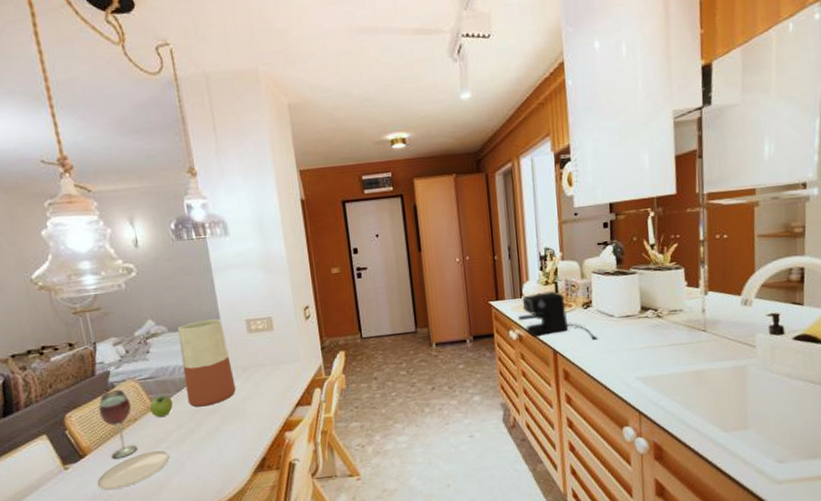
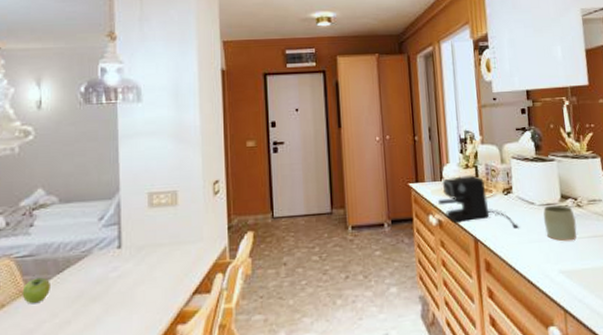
vase: present [177,318,236,407] -> none [69,190,127,293]
mug: none [622,316,655,350] -> present [543,205,577,242]

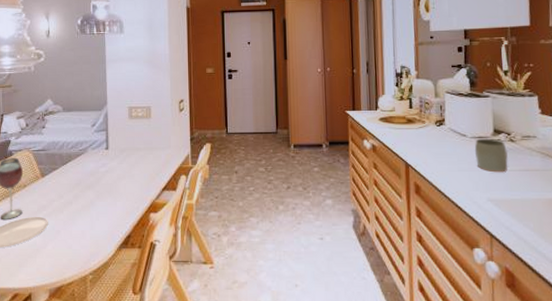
fruit: present [22,277,52,304] -> none [38,167,58,187]
coffee maker: present [438,175,519,228] -> none [373,106,450,157]

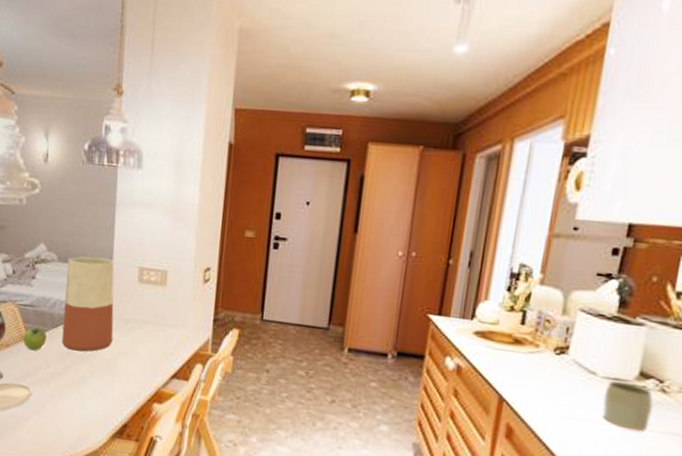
fruit: none [38,167,58,187] -> present [23,327,48,351]
vase: none [70,104,113,181] -> present [61,256,115,352]

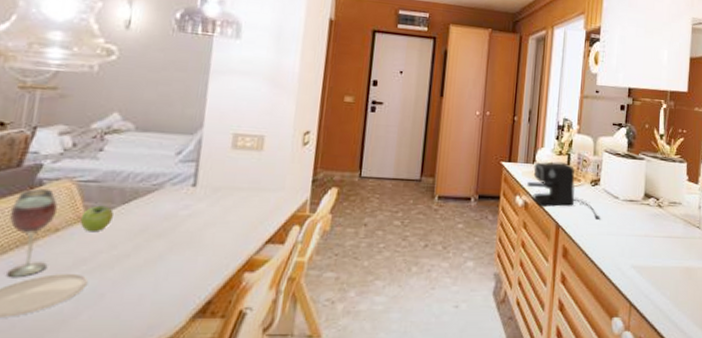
vase: present [61,256,115,352] -> none [133,124,205,227]
coffee maker: none [462,318,565,398] -> present [527,161,600,219]
mug: present [602,380,654,431] -> none [624,201,655,238]

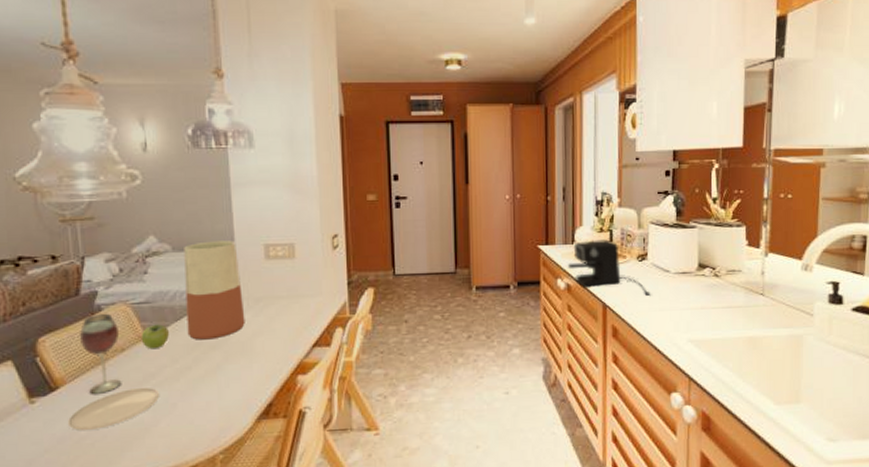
vase: none [133,124,205,227] -> present [184,240,245,340]

